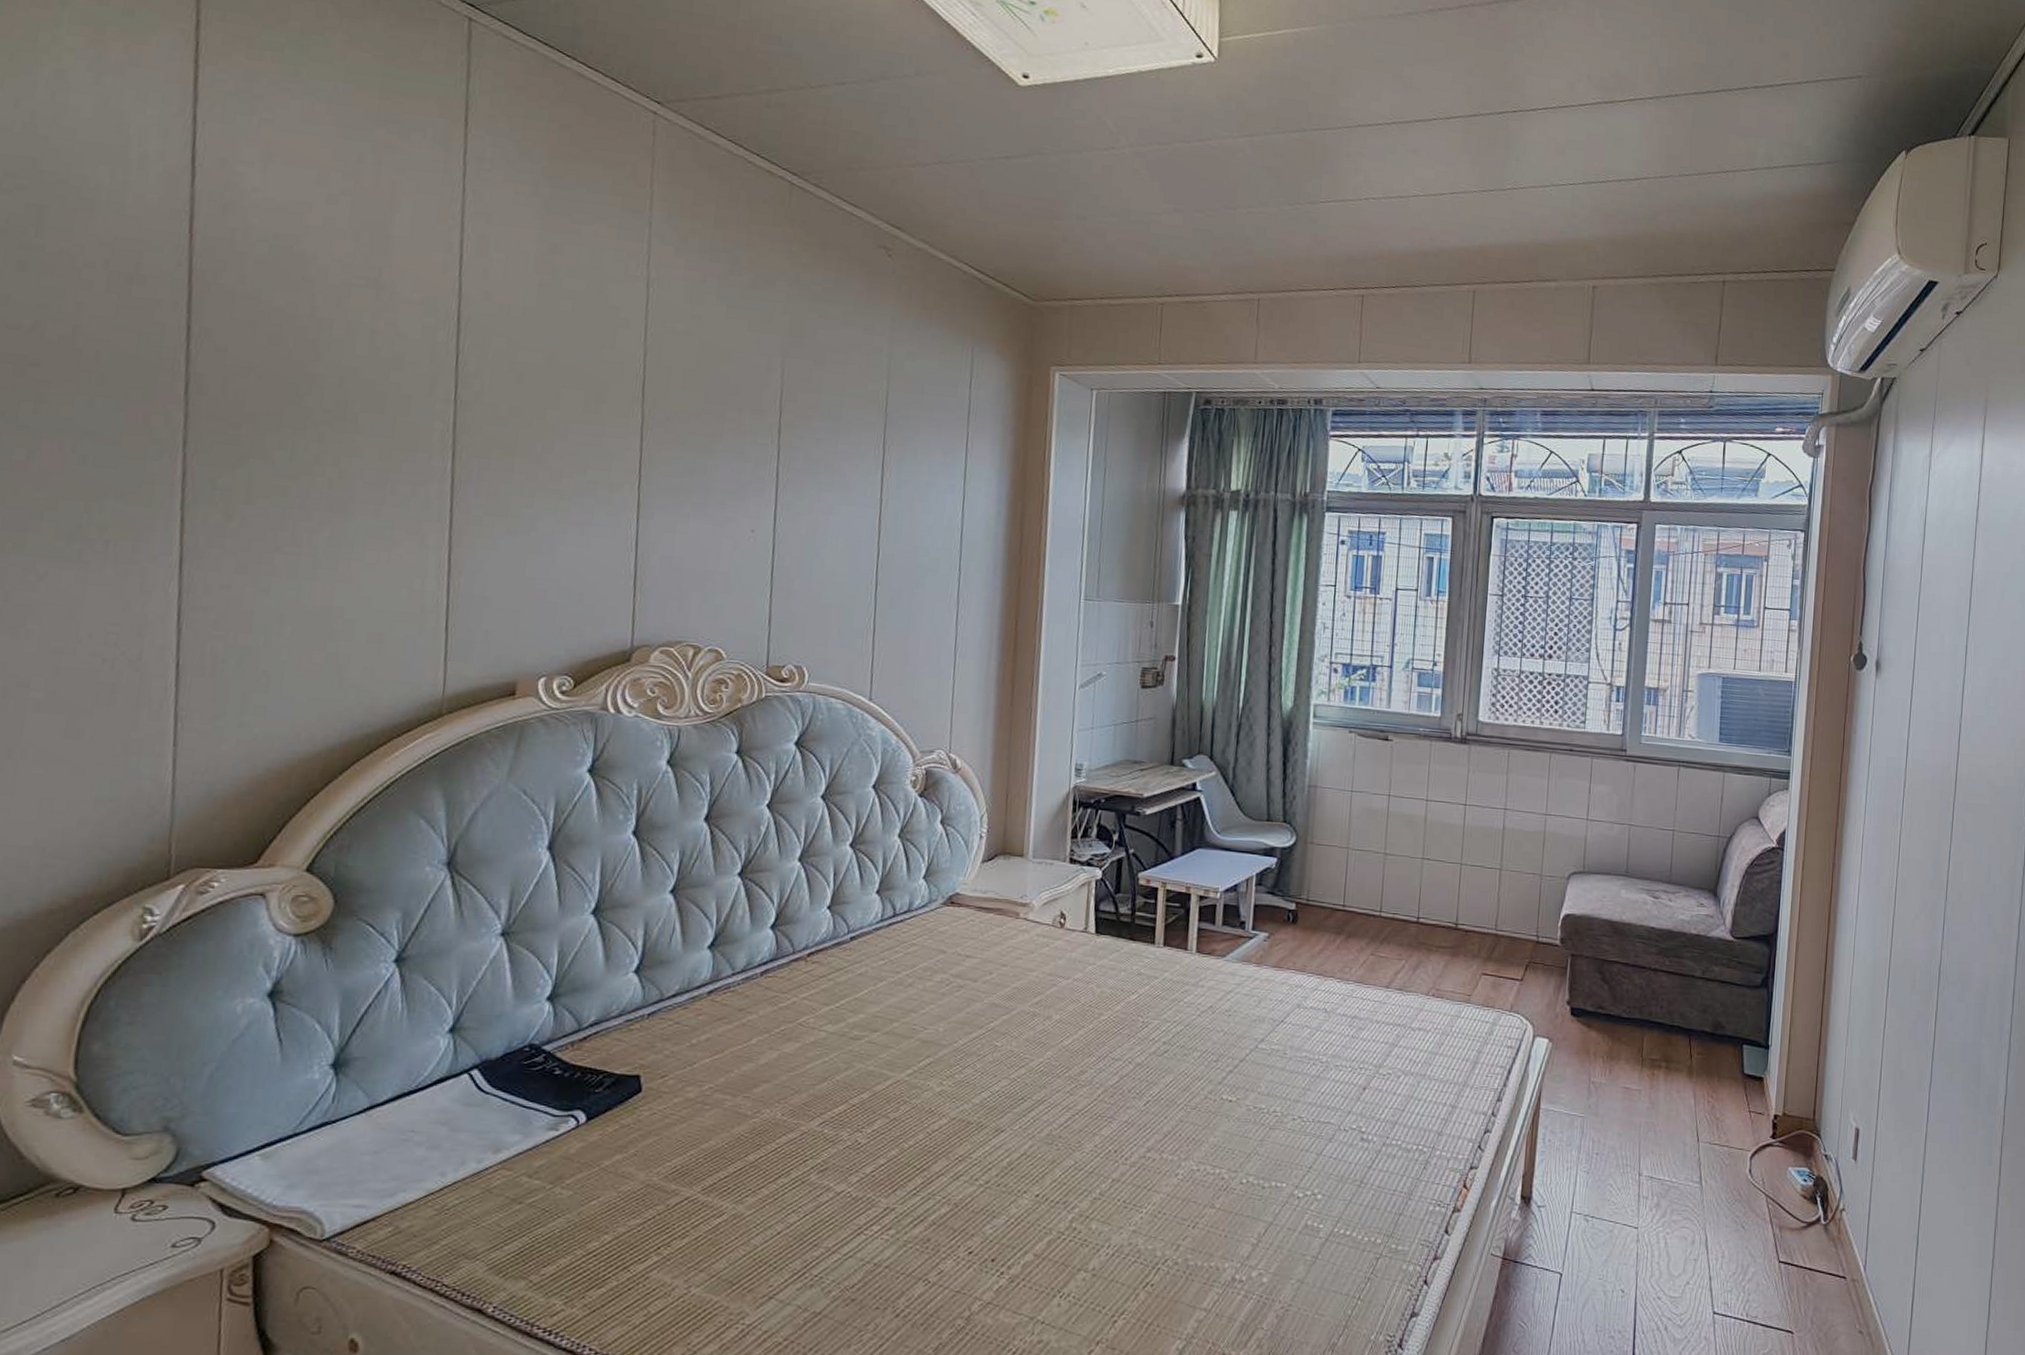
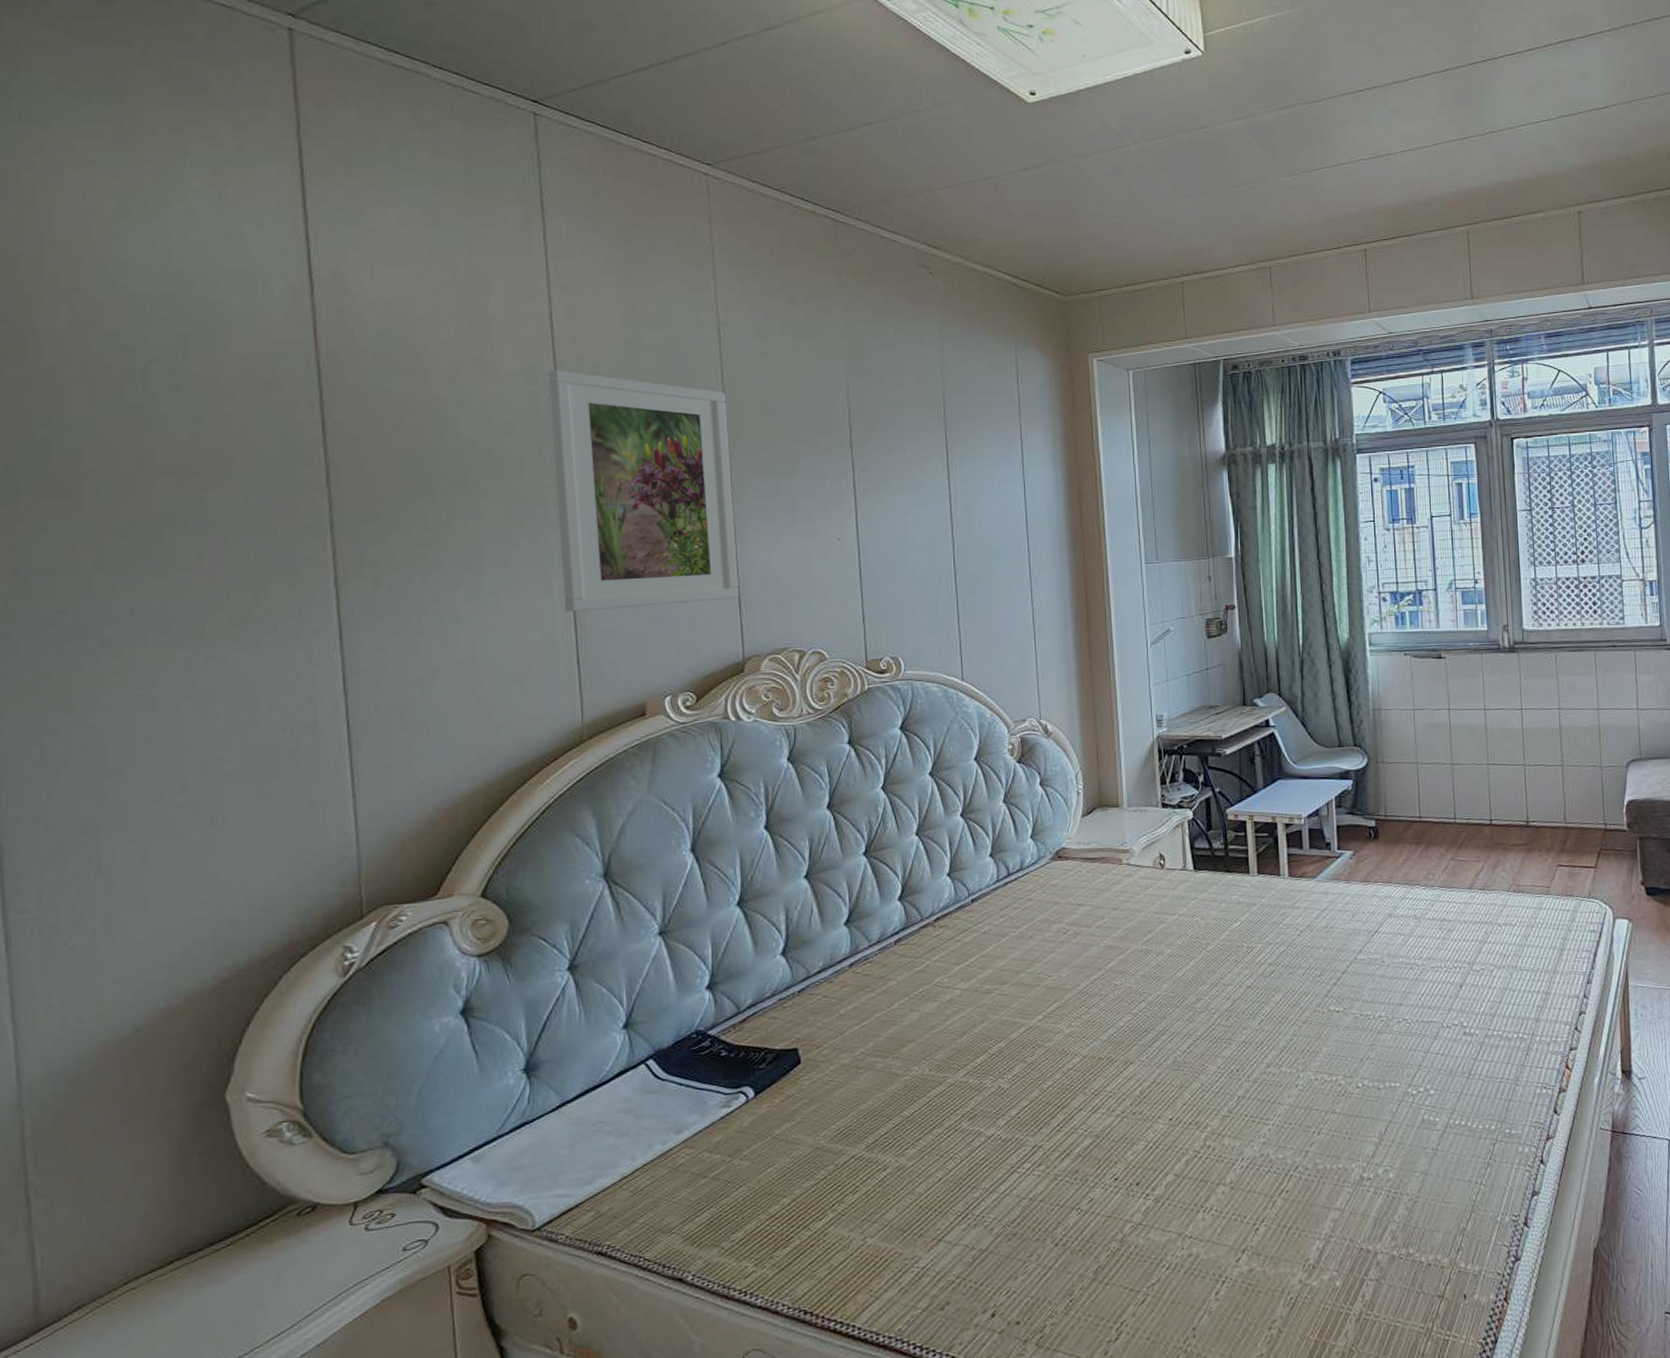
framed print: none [439,304,647,581] -> present [548,370,740,612]

